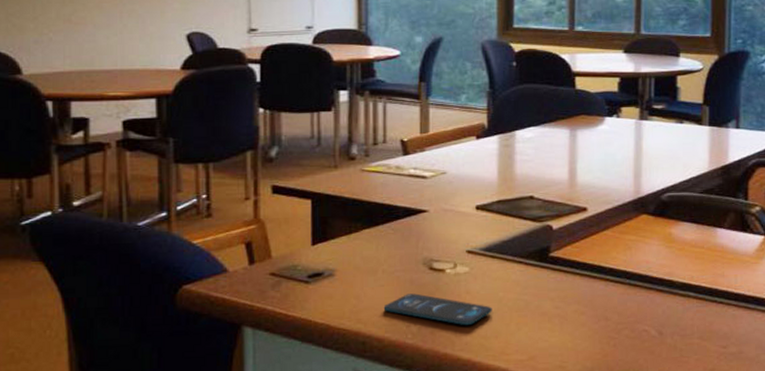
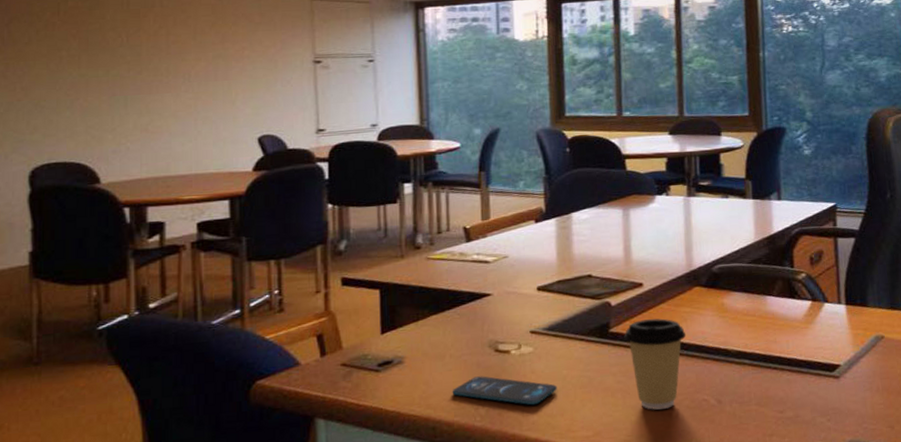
coffee cup: none [564,245,630,338] -> present [624,318,687,410]

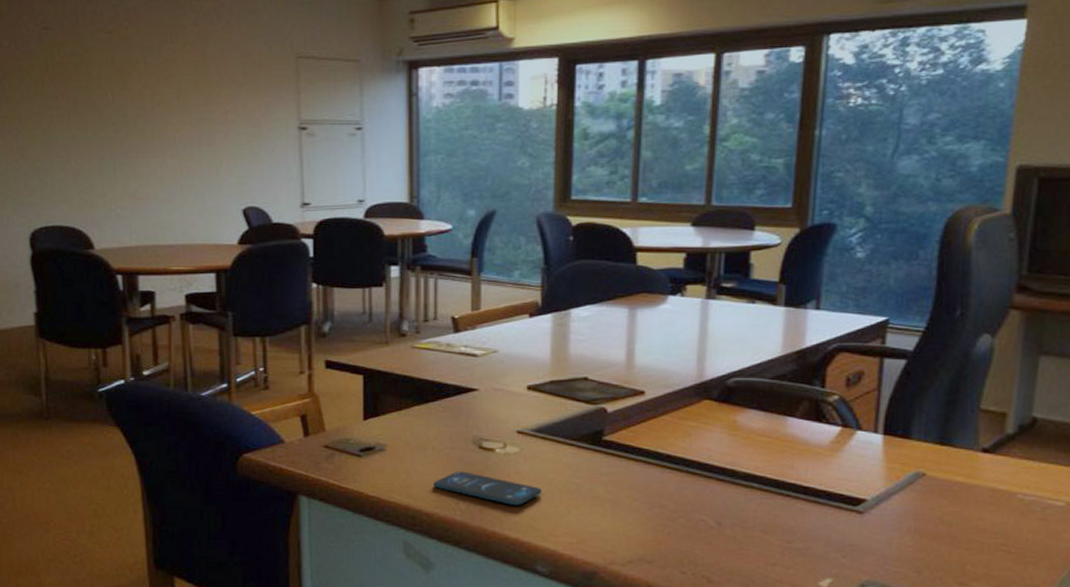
coffee cup: present [624,318,687,410] -> none [618,430,689,525]

